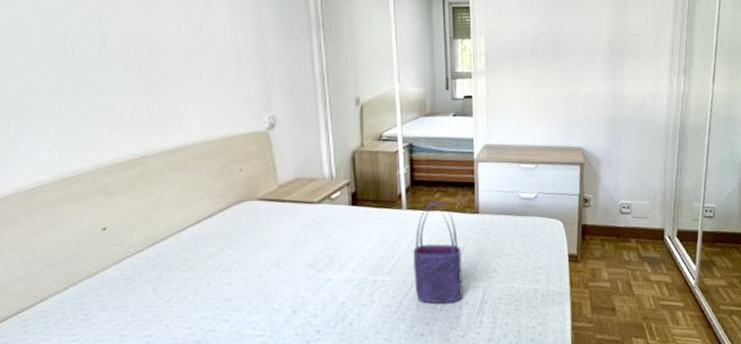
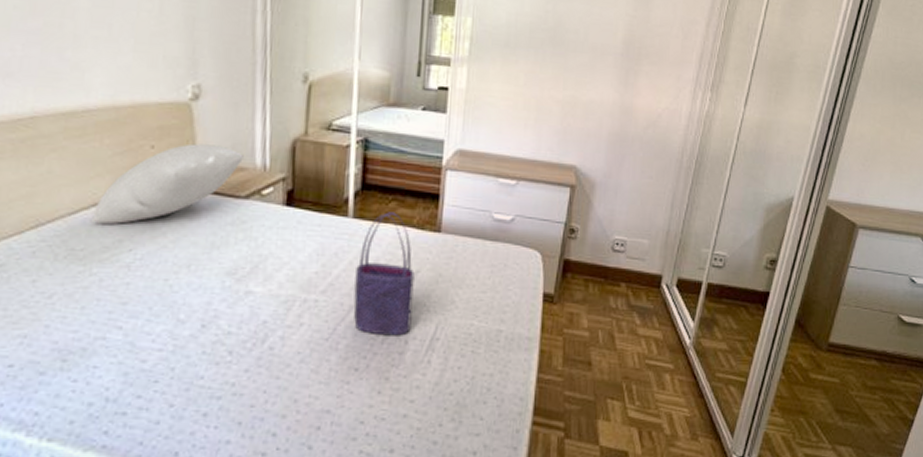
pillow: none [197,162,314,237] -> present [92,143,244,224]

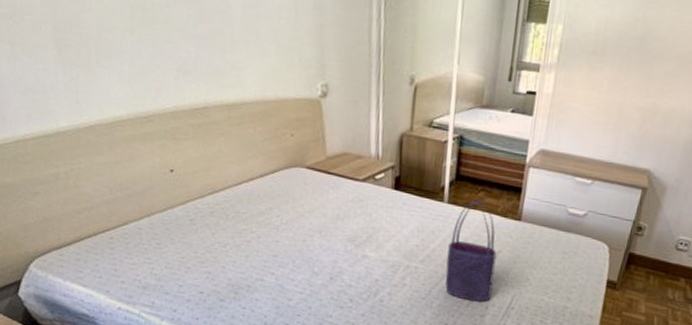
pillow: present [92,143,244,224] -> none [251,134,362,195]

